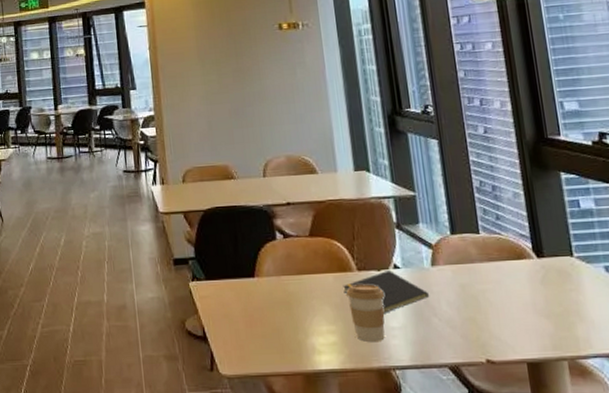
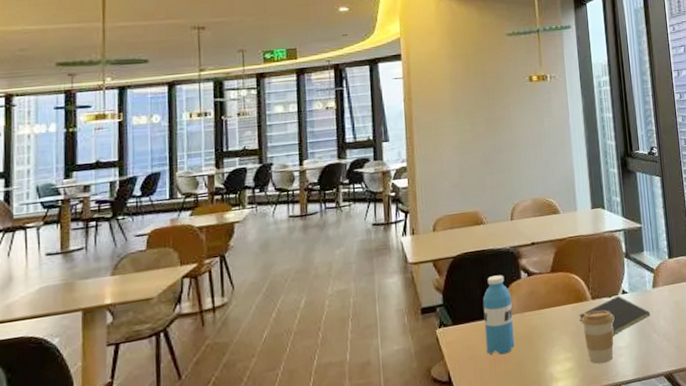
water bottle: none [235,233,272,317] -> present [482,275,515,355]

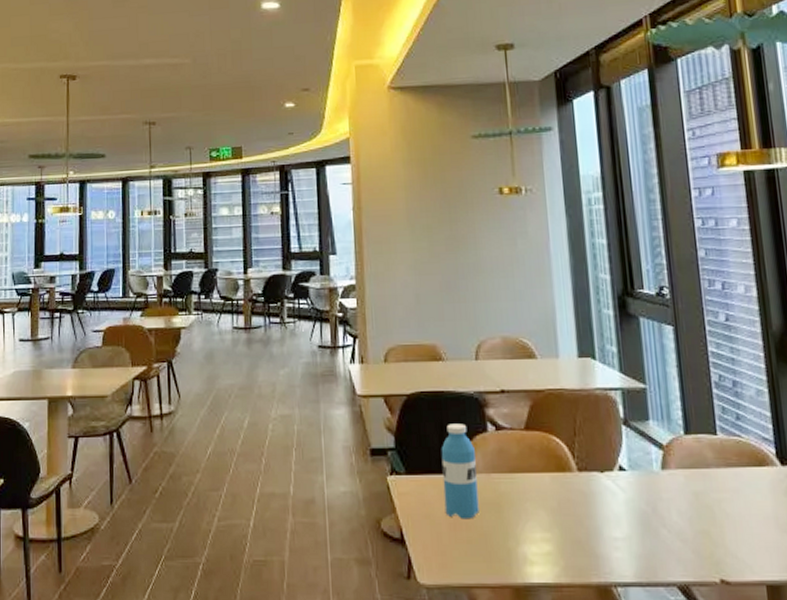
notepad: present [579,295,651,336] -> none [561,471,659,521]
coffee cup: present [582,310,614,364] -> none [564,487,607,555]

